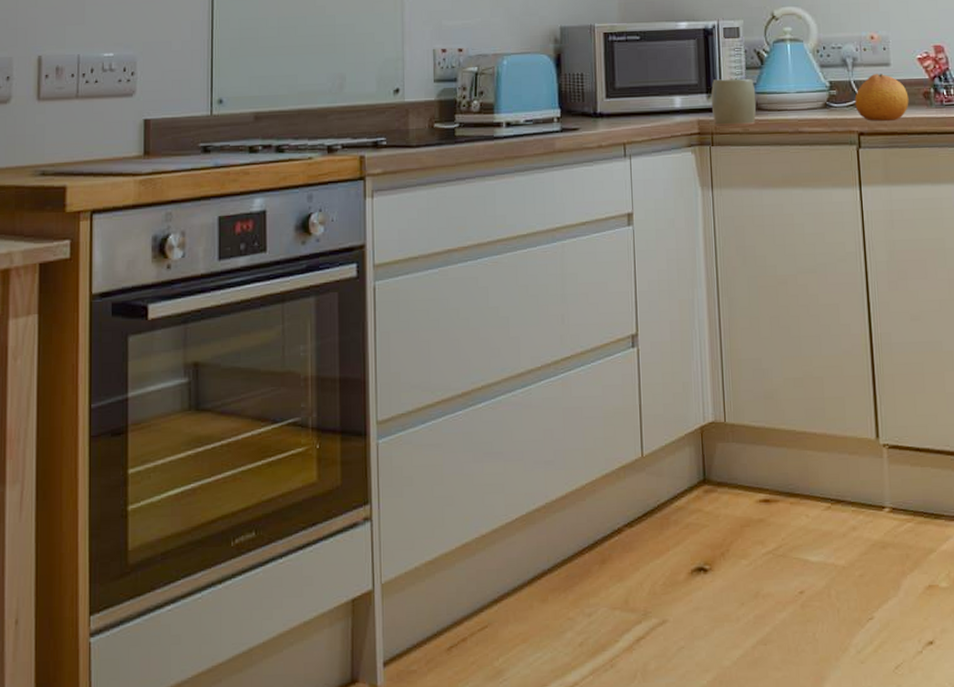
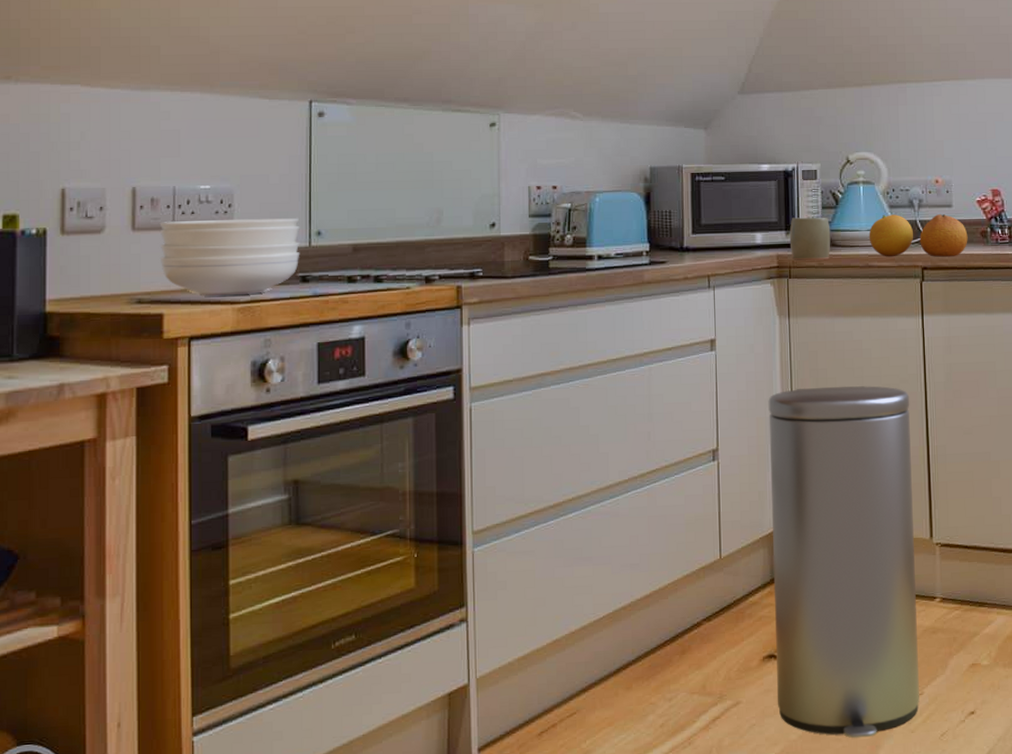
bowl: none [63,86,202,168] -> present [159,218,300,296]
pedal bin: none [691,265,869,668] -> present [768,386,920,739]
fruit: none [798,75,848,122] -> present [869,215,913,257]

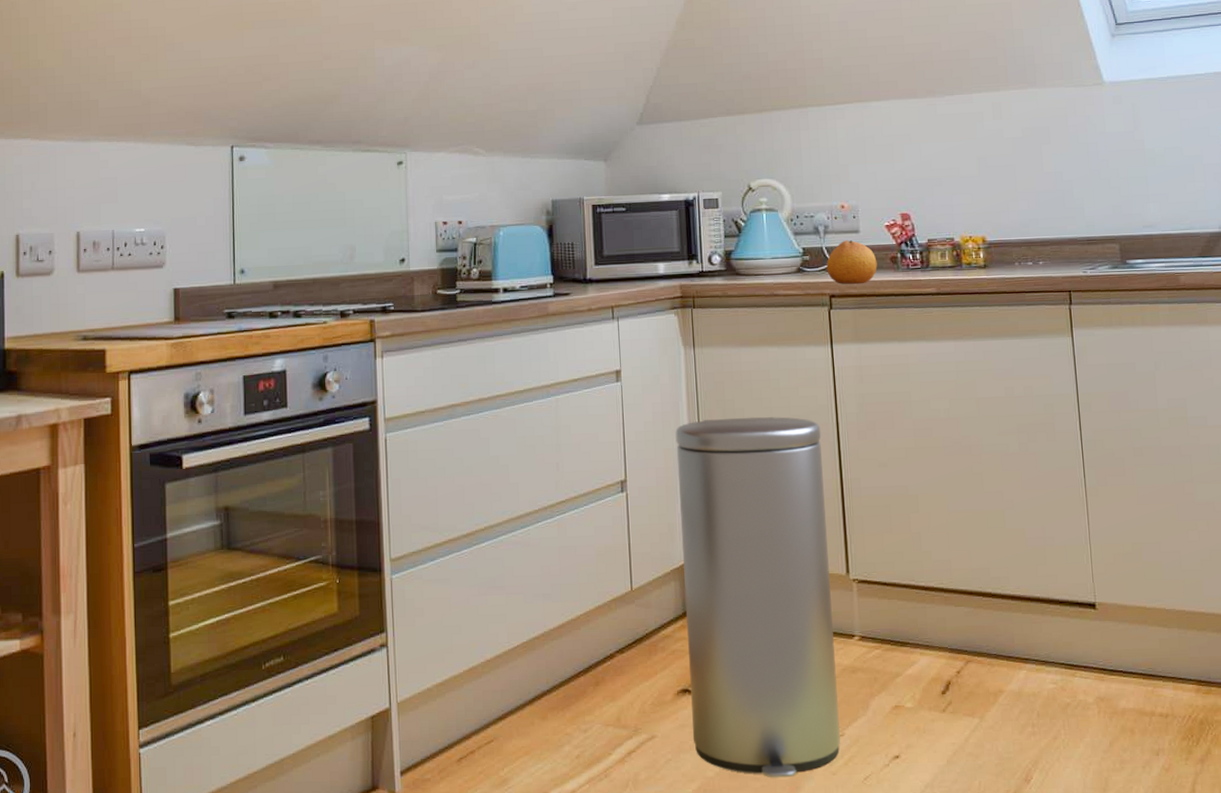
bowl: present [159,218,300,296] -> none [101,257,226,333]
mug: present [789,217,831,261] -> none [692,246,735,291]
fruit: present [869,215,913,257] -> none [773,242,820,286]

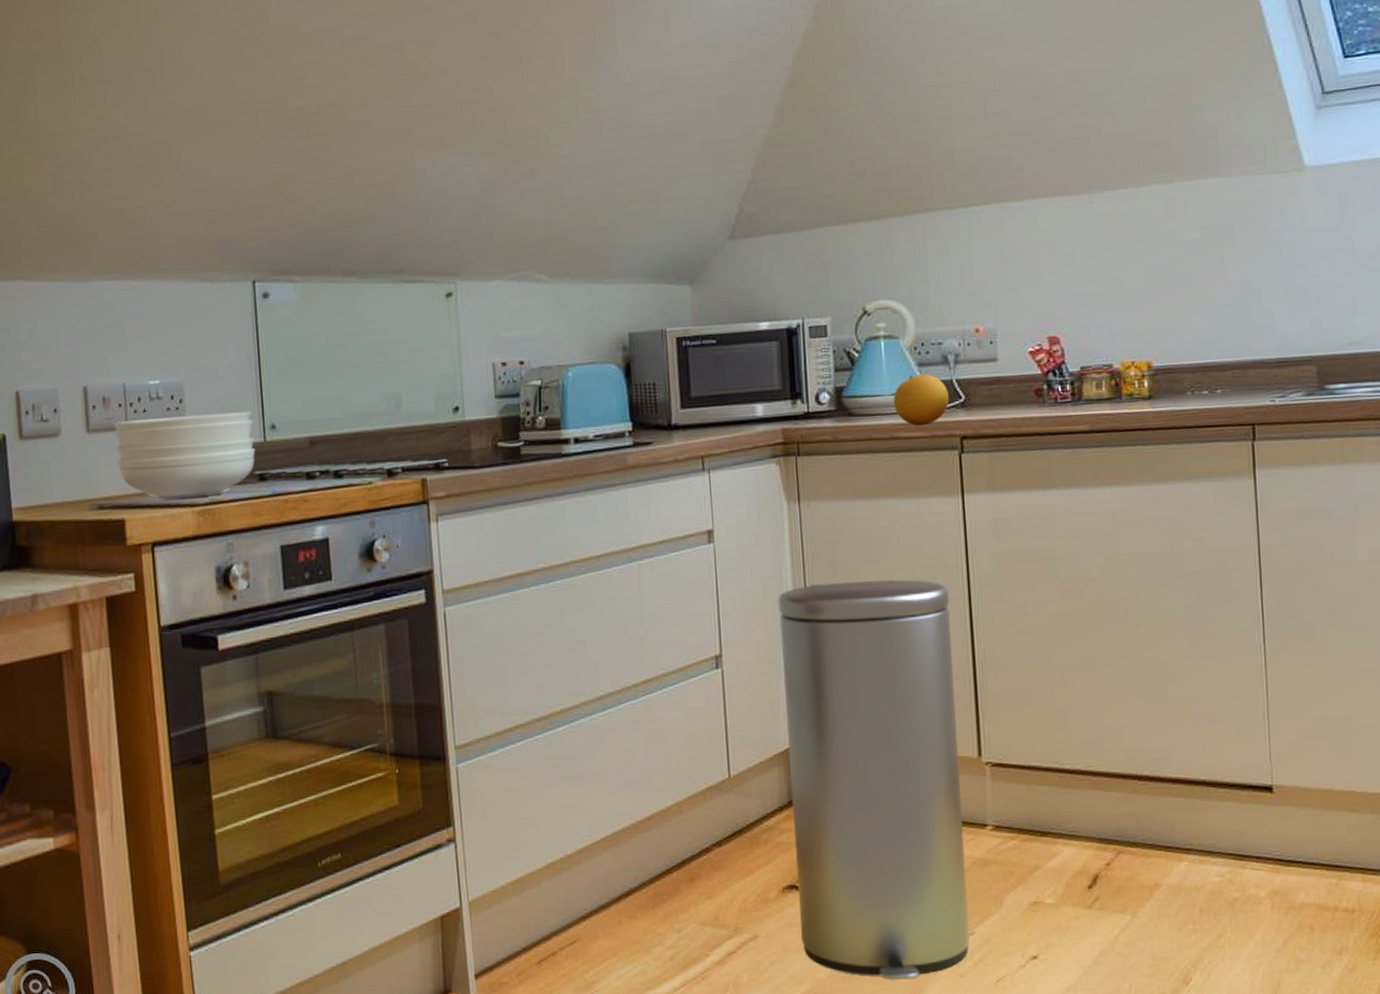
bowl: none [101,257,226,333] -> present [113,411,256,499]
fruit: none [773,242,820,286] -> present [893,374,949,426]
fruit: present [826,239,877,285] -> none [957,370,1019,424]

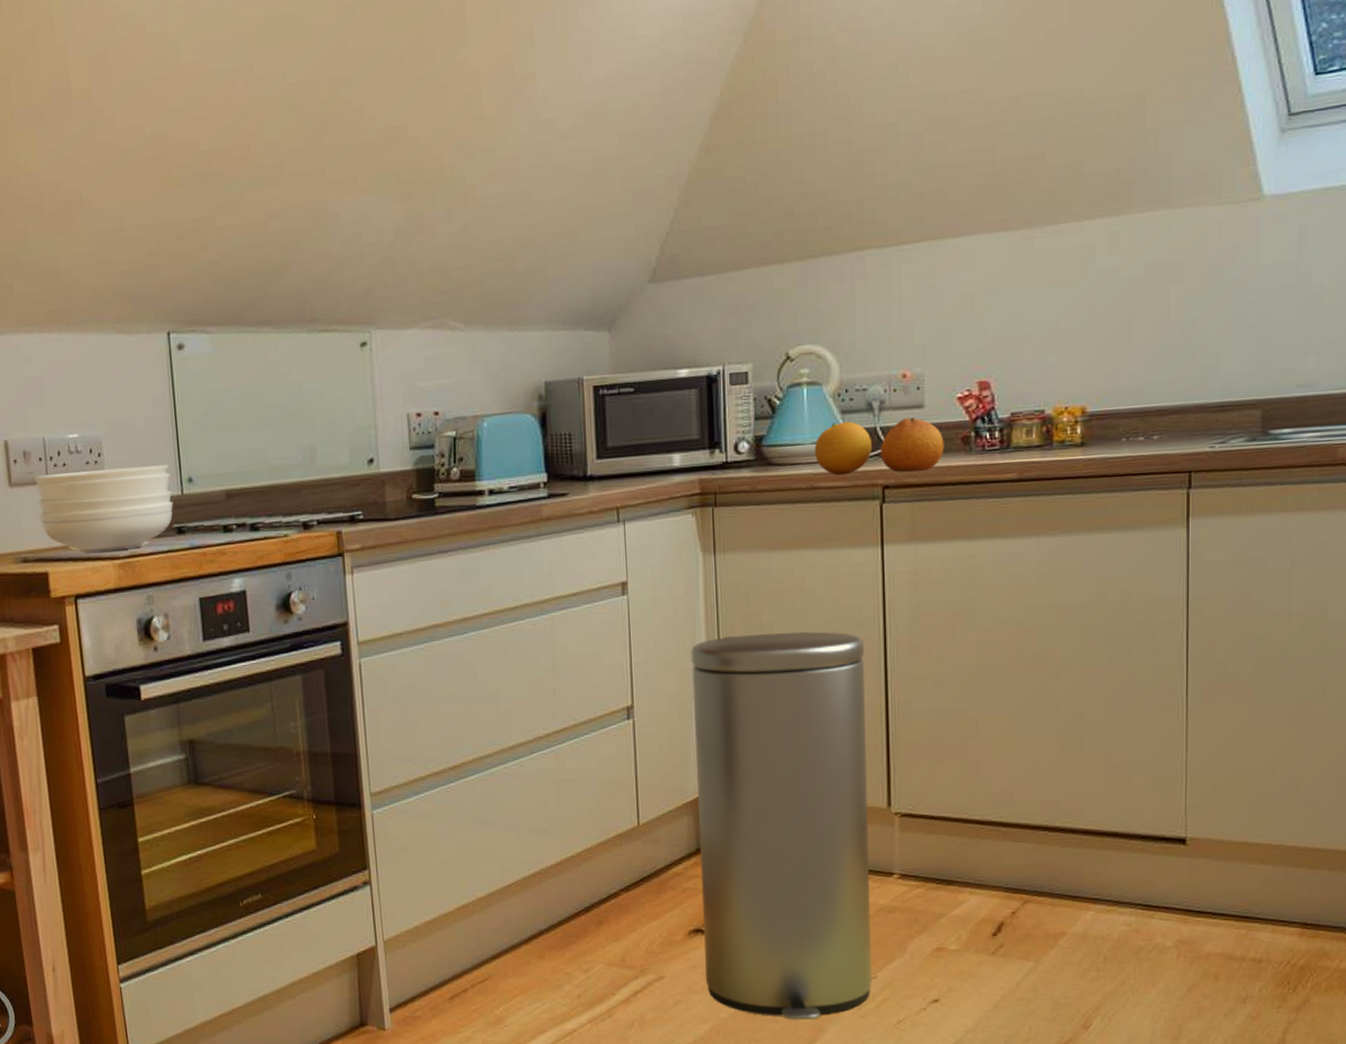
fruit: none [957,370,1019,424] -> present [880,417,944,473]

